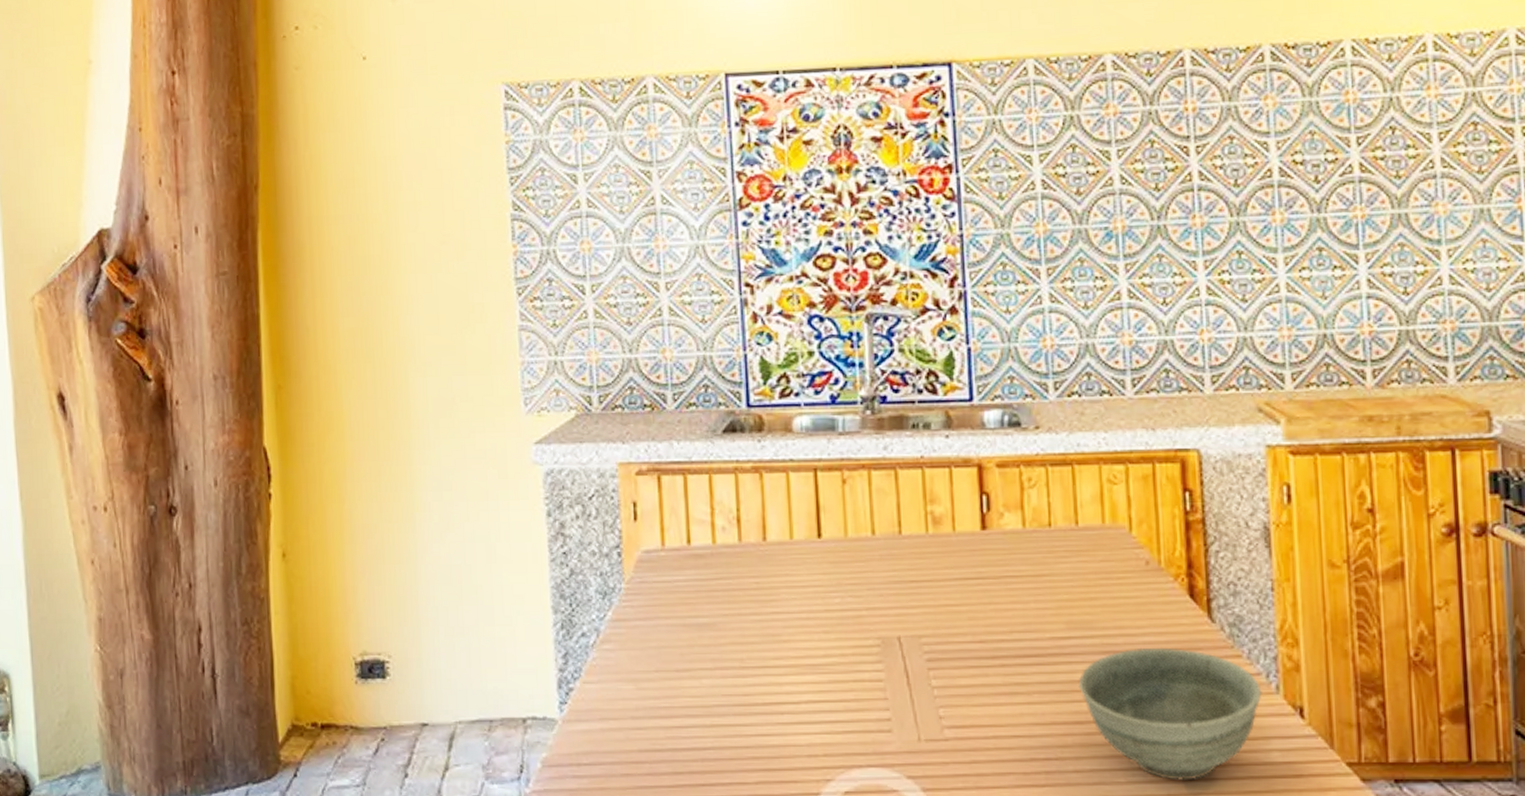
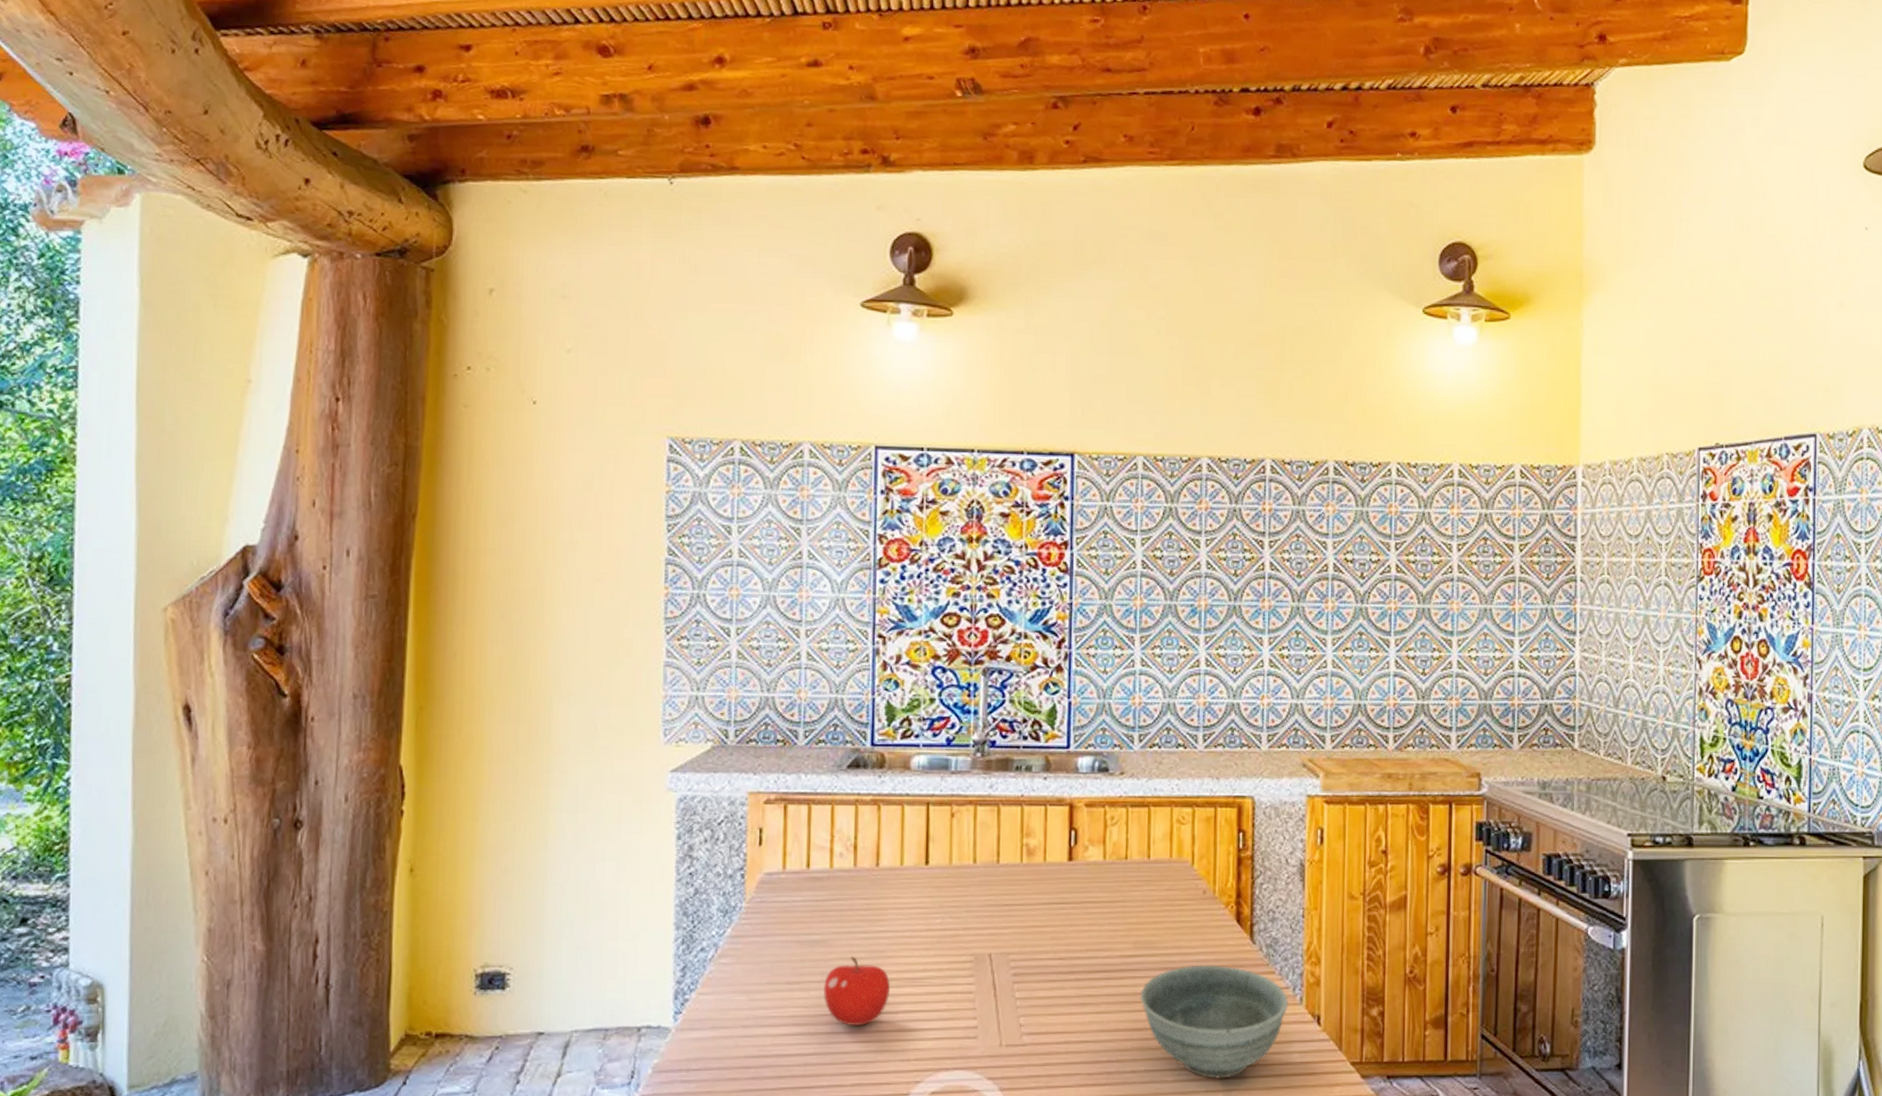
fruit: none [715,641,790,718] -> present [823,956,891,1027]

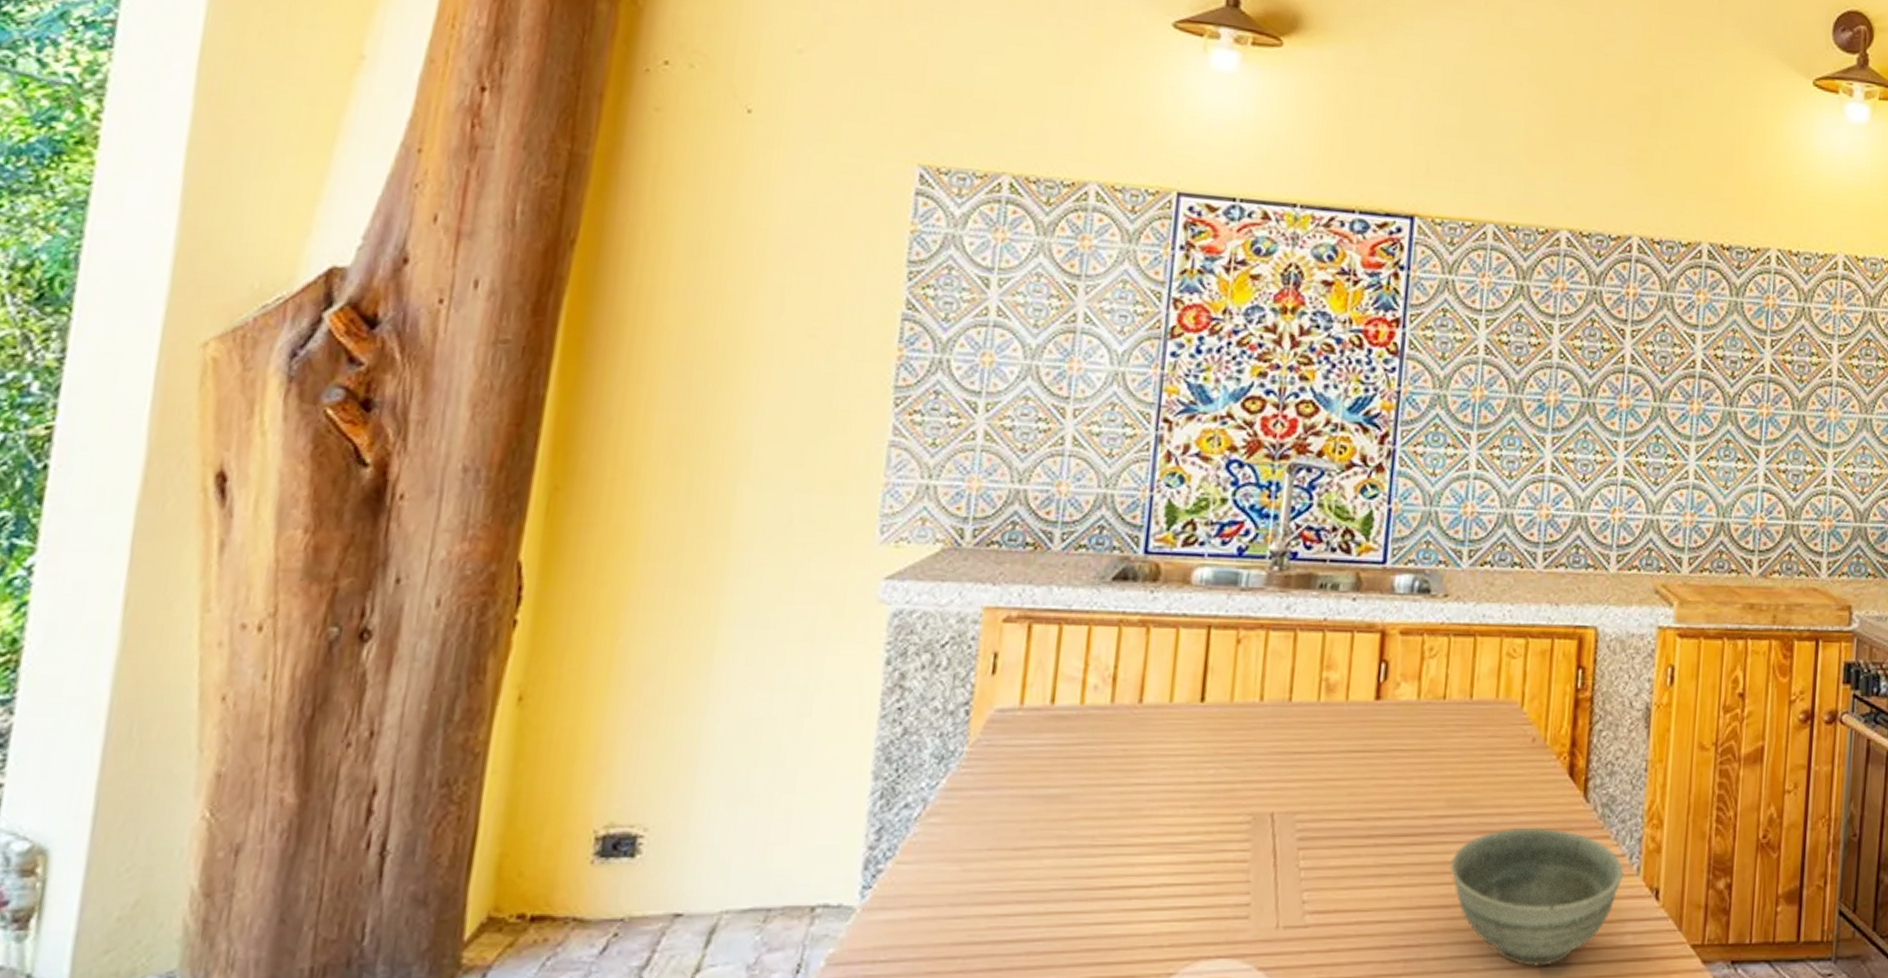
fruit: present [823,956,891,1027] -> none [1059,815,1146,904]

